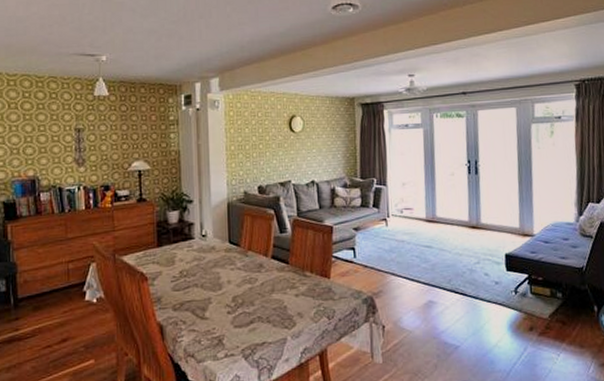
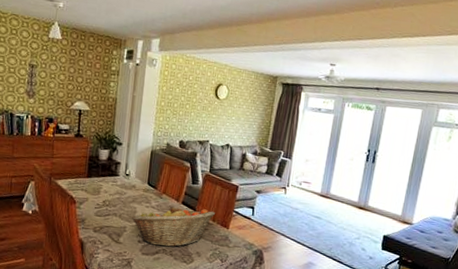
fruit basket: none [215,260,311,314] -> present [131,206,215,247]

